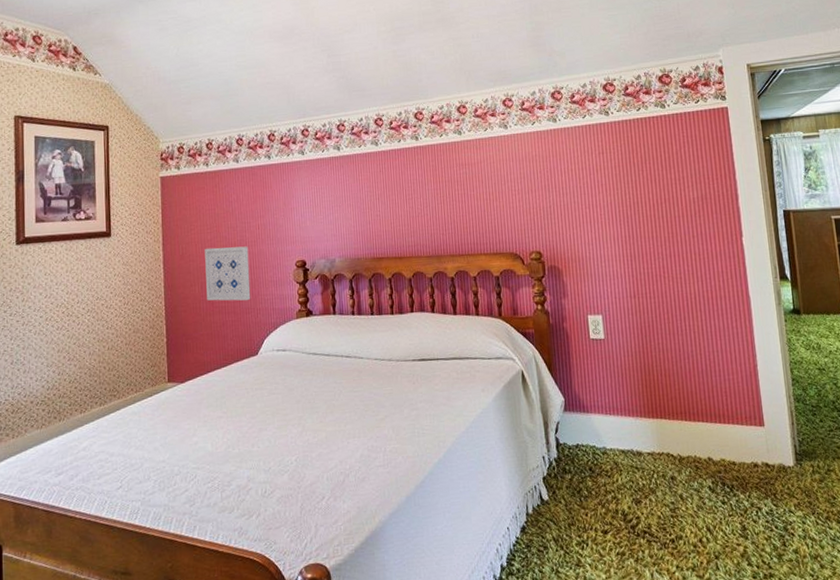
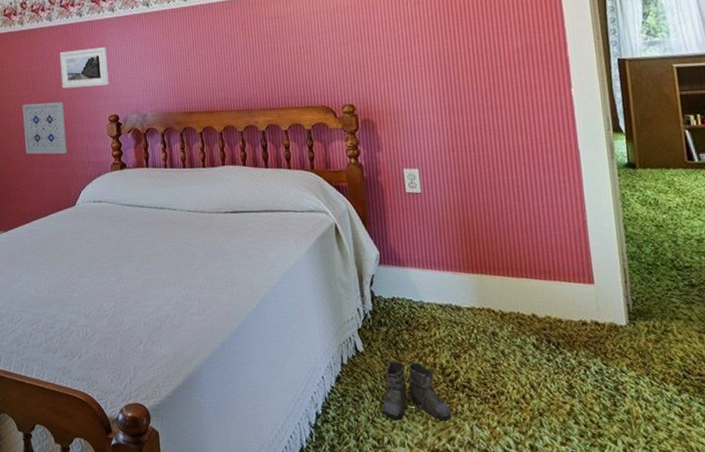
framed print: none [245,191,297,233] -> present [59,47,109,89]
boots: none [560,508,633,570] -> present [375,361,451,422]

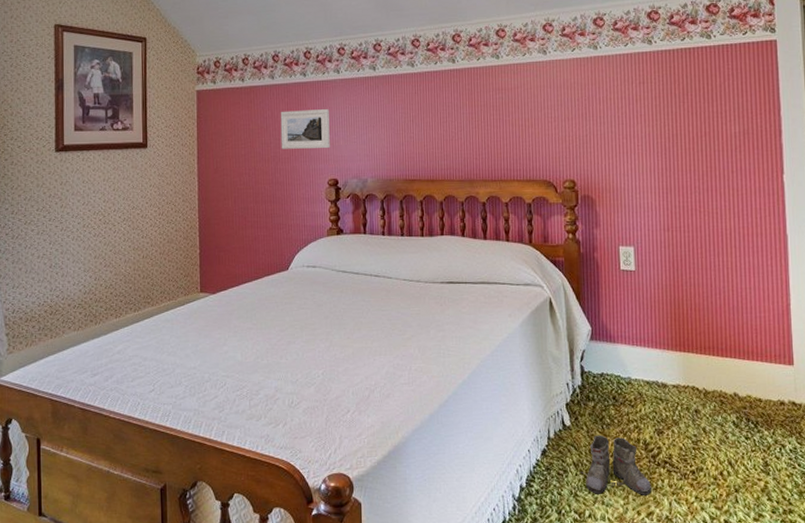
wall art: present [22,102,67,155] -> none [238,162,283,217]

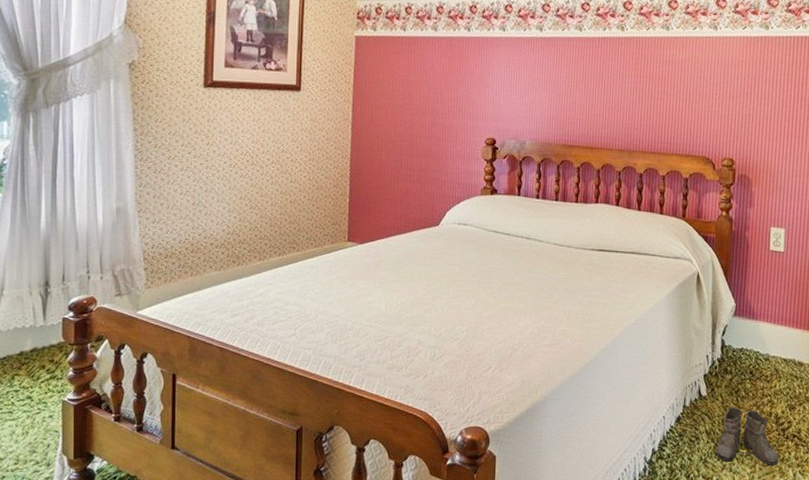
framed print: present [280,109,330,149] -> none [440,65,492,107]

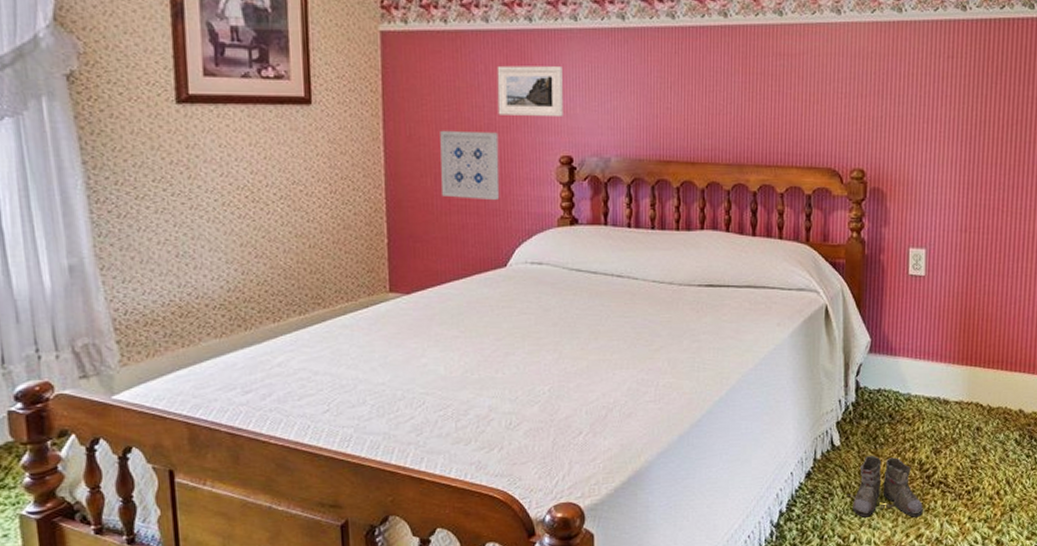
wall art: none [393,114,439,172] -> present [440,130,500,201]
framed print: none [440,65,492,107] -> present [497,65,563,118]

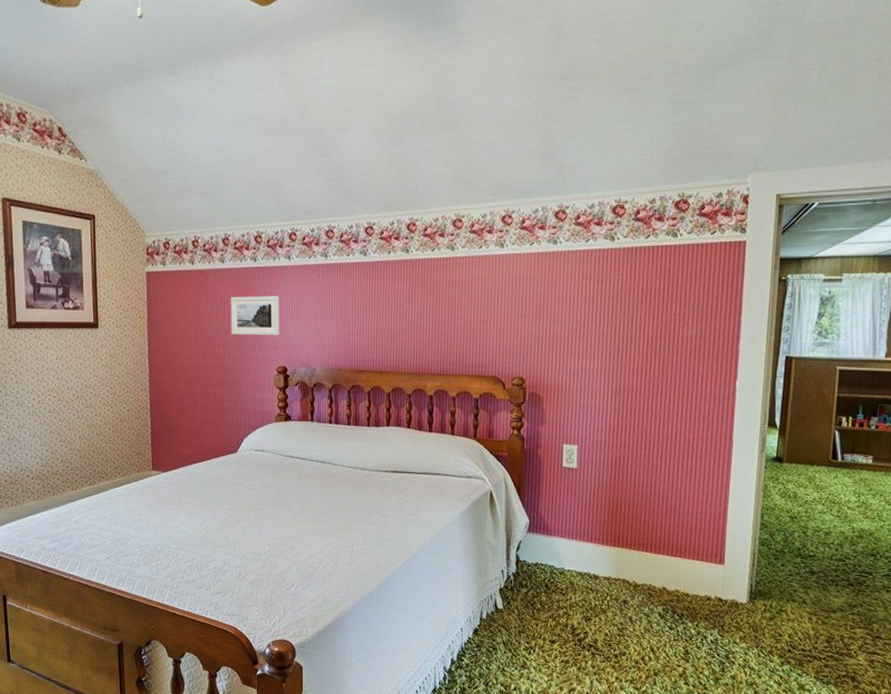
wall art: present [440,130,500,201] -> none [188,347,232,401]
boots: present [846,456,923,518] -> none [508,619,575,675]

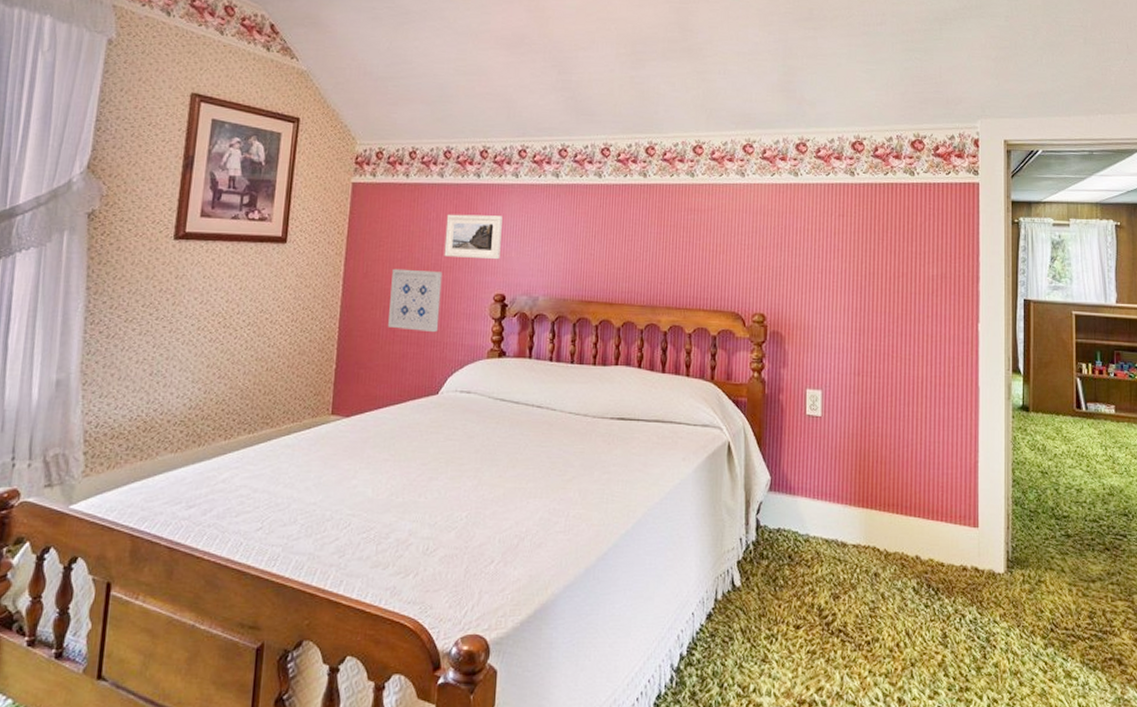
wall art: none [188,347,232,401] -> present [388,268,443,333]

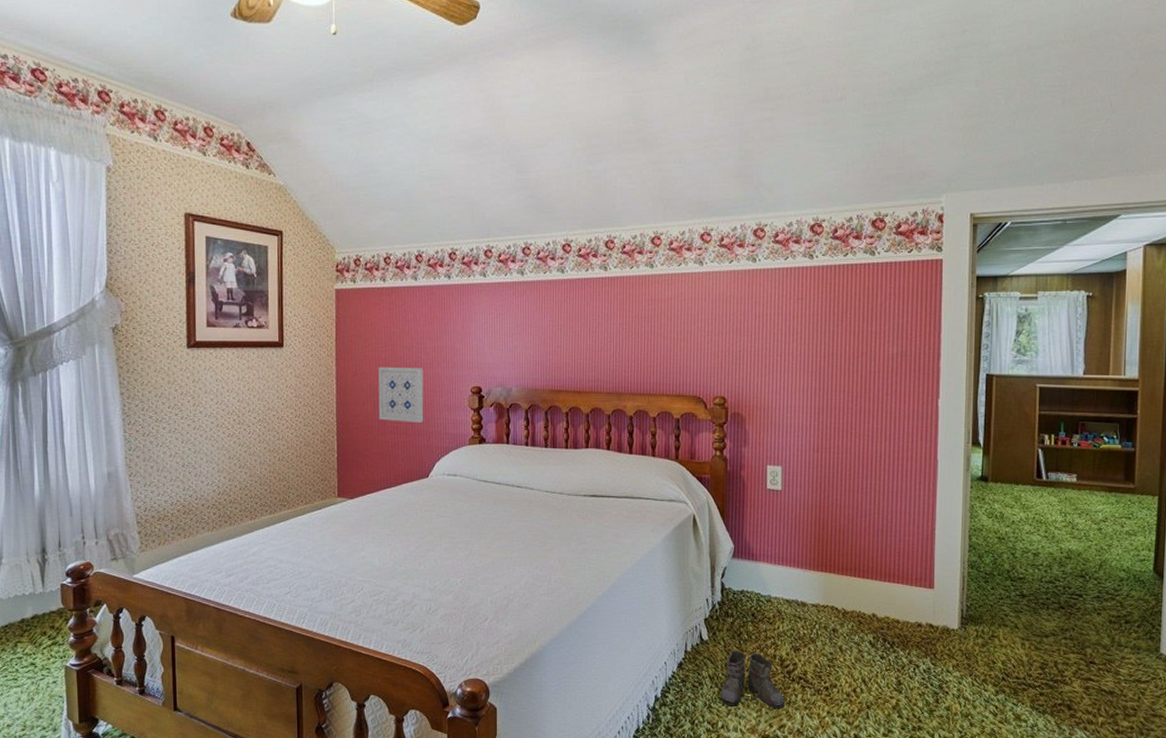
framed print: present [444,214,503,260] -> none [423,314,474,355]
boots: none [746,599,823,669] -> present [714,651,785,710]

